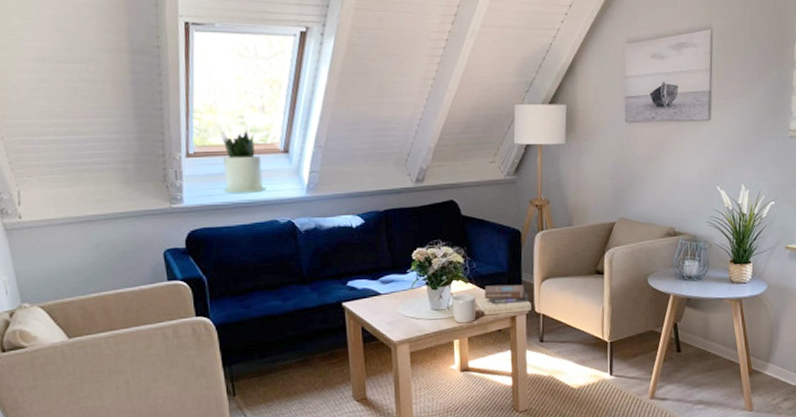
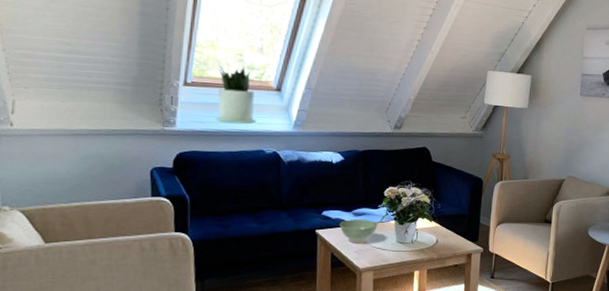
bowl: none [367,286,409,315] -> present [339,218,378,244]
mug: present [452,293,477,324] -> none [416,230,438,257]
books: present [477,284,531,316] -> none [439,225,486,252]

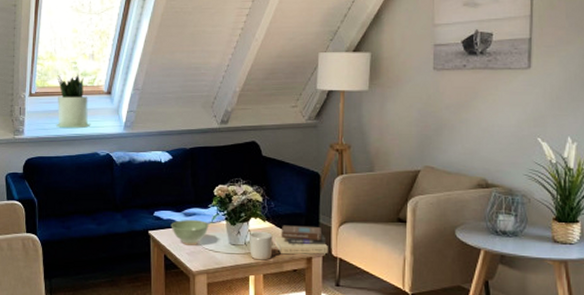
mug: none [416,230,438,257] -> present [250,231,273,261]
books: none [439,225,486,252] -> present [274,225,328,255]

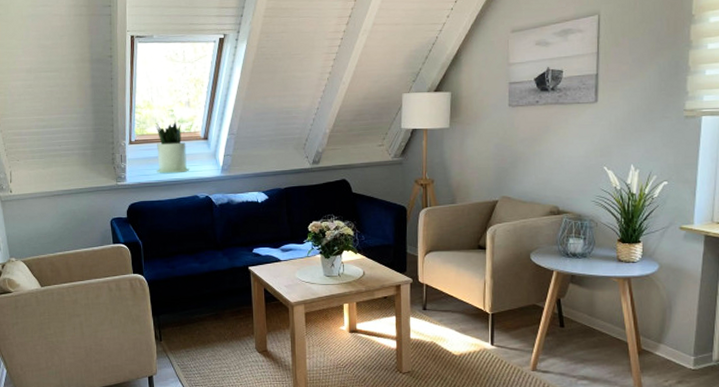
bowl: present [171,219,209,245] -> none [269,254,305,279]
mug: present [250,231,273,261] -> none [343,262,365,290]
books: present [274,225,328,255] -> none [365,256,415,283]

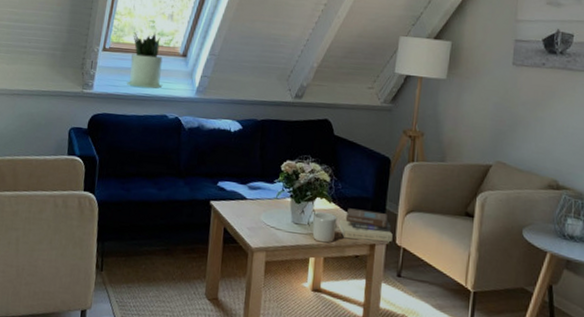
mug: none [343,262,365,290] -> present [312,211,338,243]
books: none [365,256,415,283] -> present [338,208,393,242]

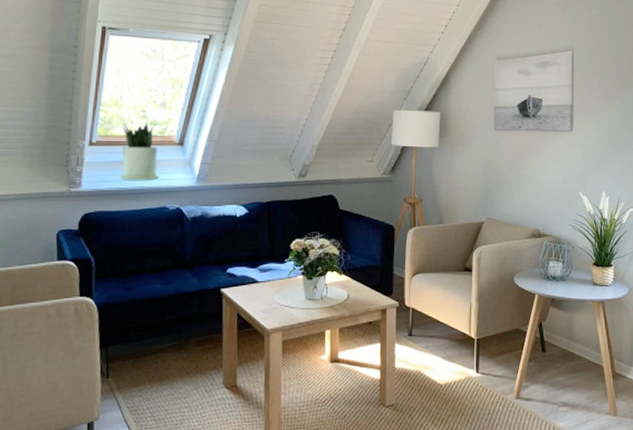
mug: present [312,211,338,243] -> none [326,284,349,314]
books: present [338,208,393,242] -> none [350,277,402,307]

